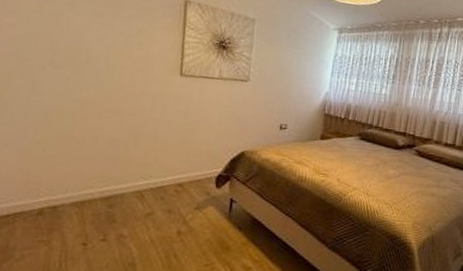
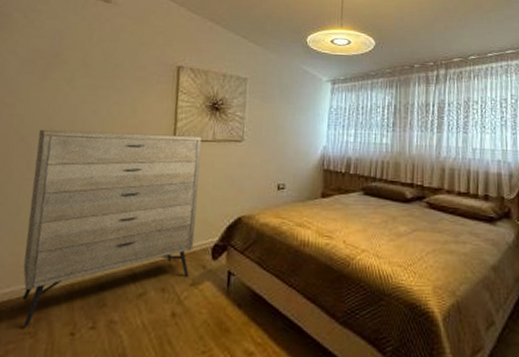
dresser: none [33,52,209,236] -> present [22,129,202,327]

